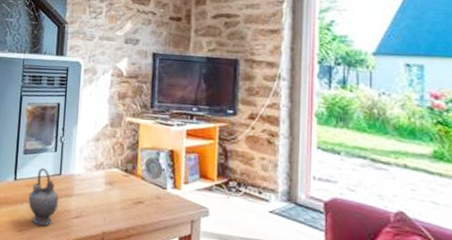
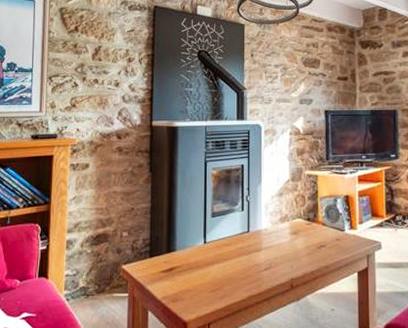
teapot: present [28,168,59,226] -> none [219,228,249,282]

